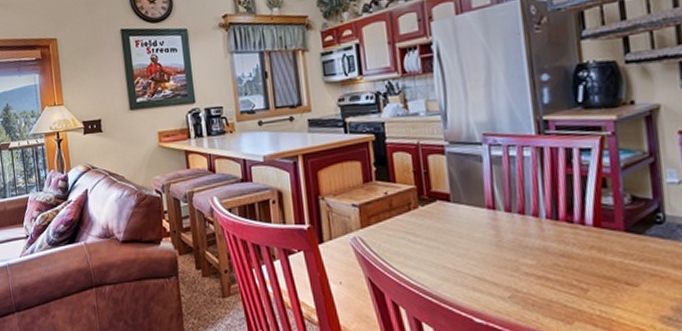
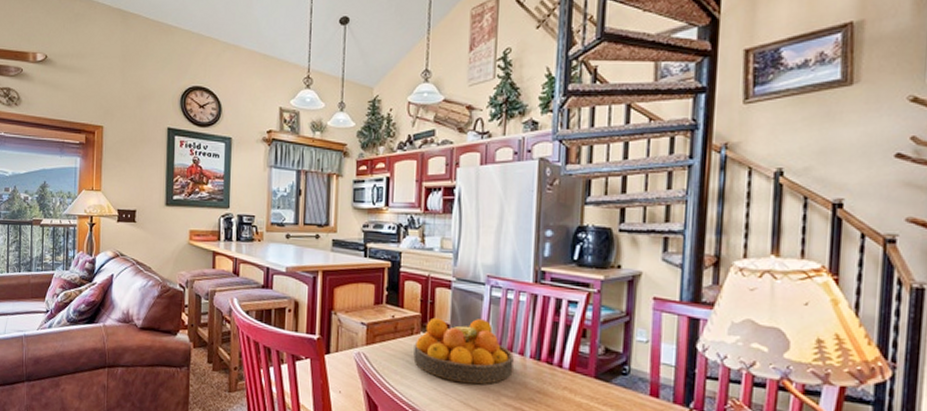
fruit bowl: none [413,183,529,257] -> present [413,317,514,384]

